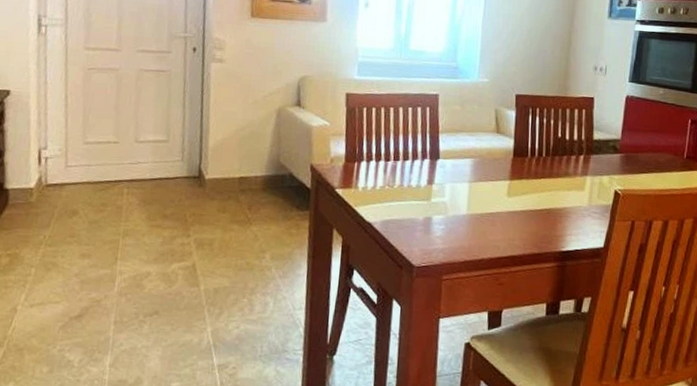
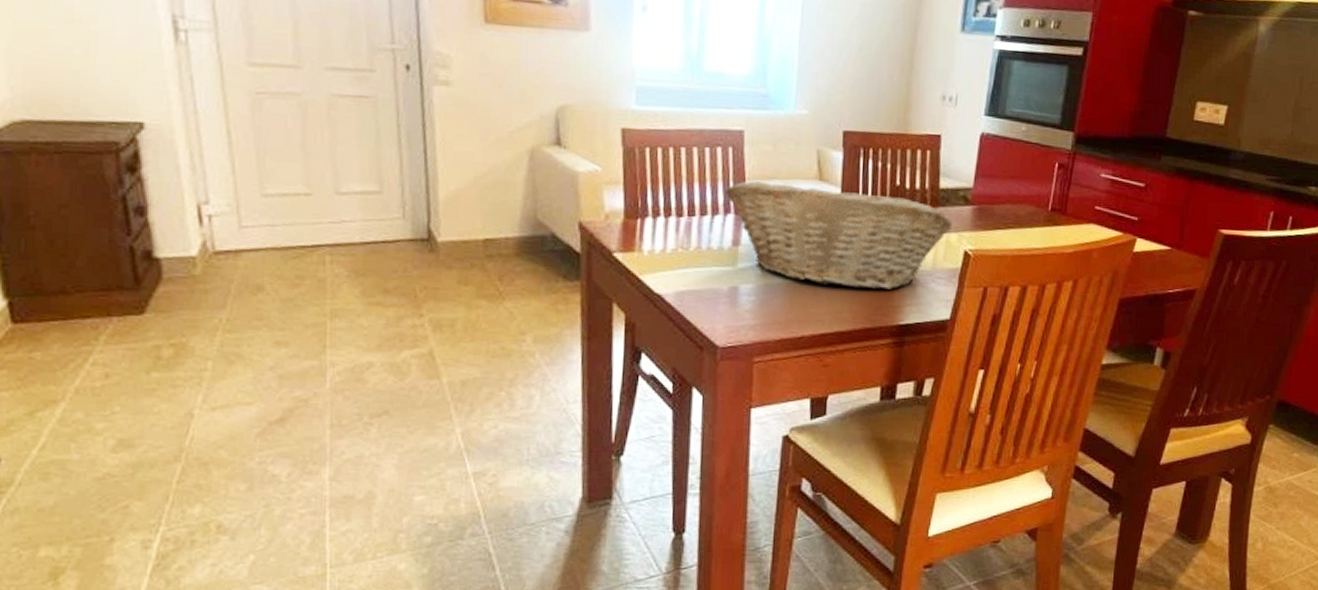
fruit basket: none [423,133,605,222] -> present [725,181,953,290]

